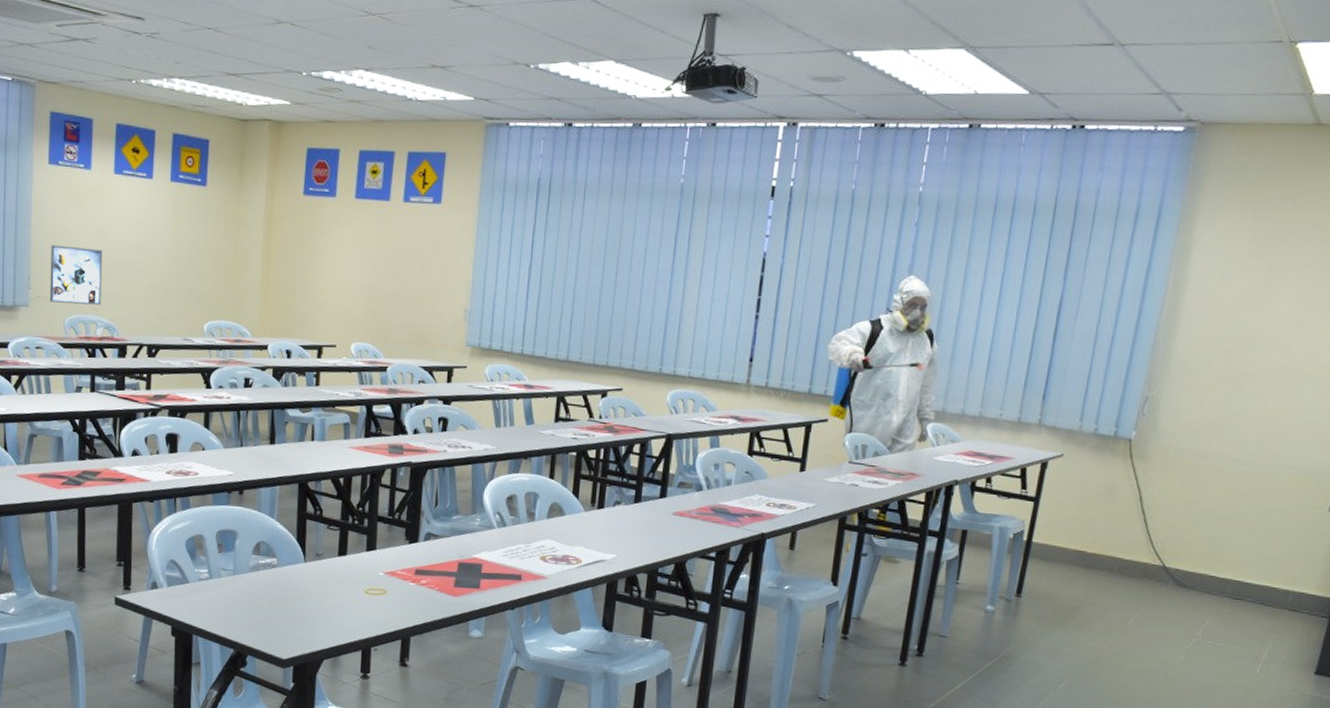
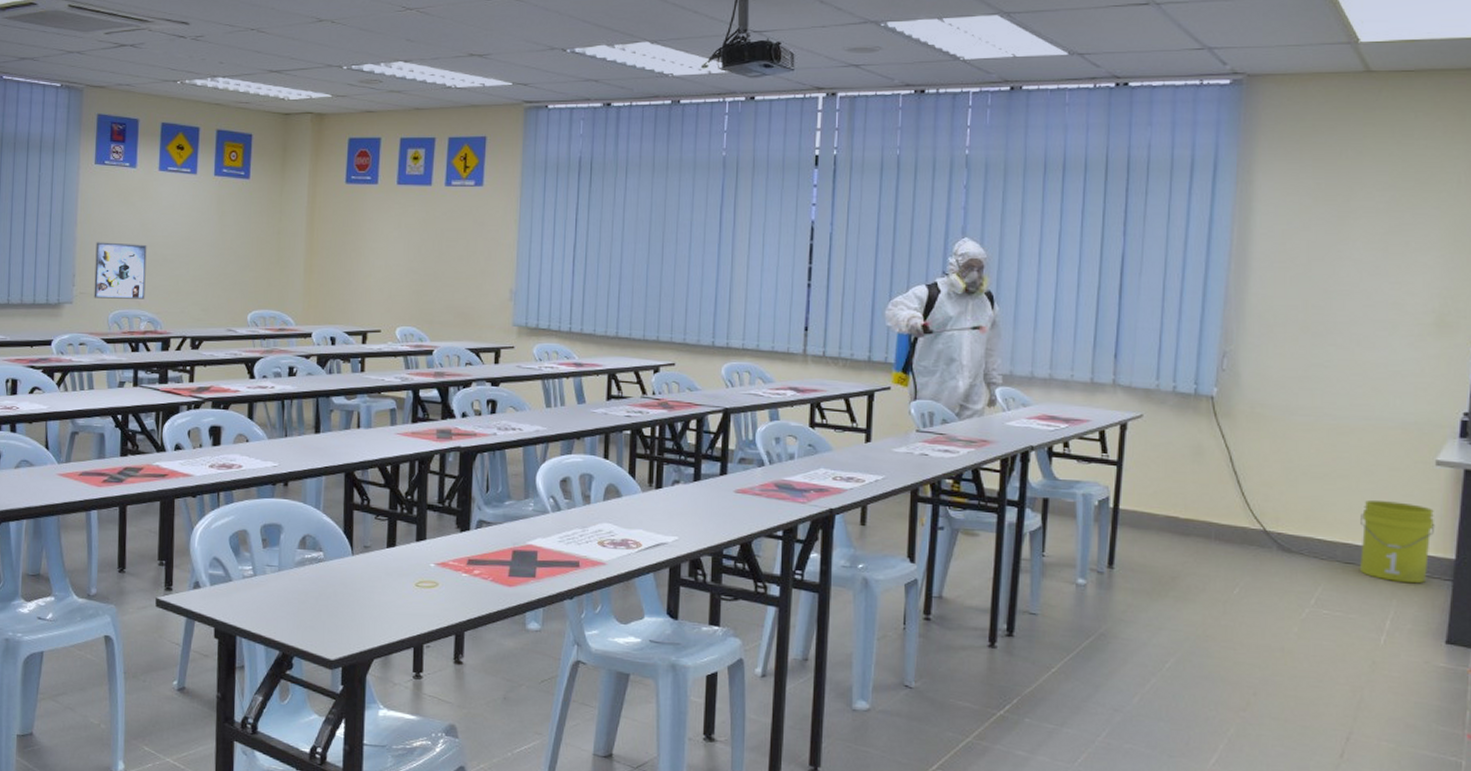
bucket: none [1246,542,1321,620] -> present [1360,500,1435,584]

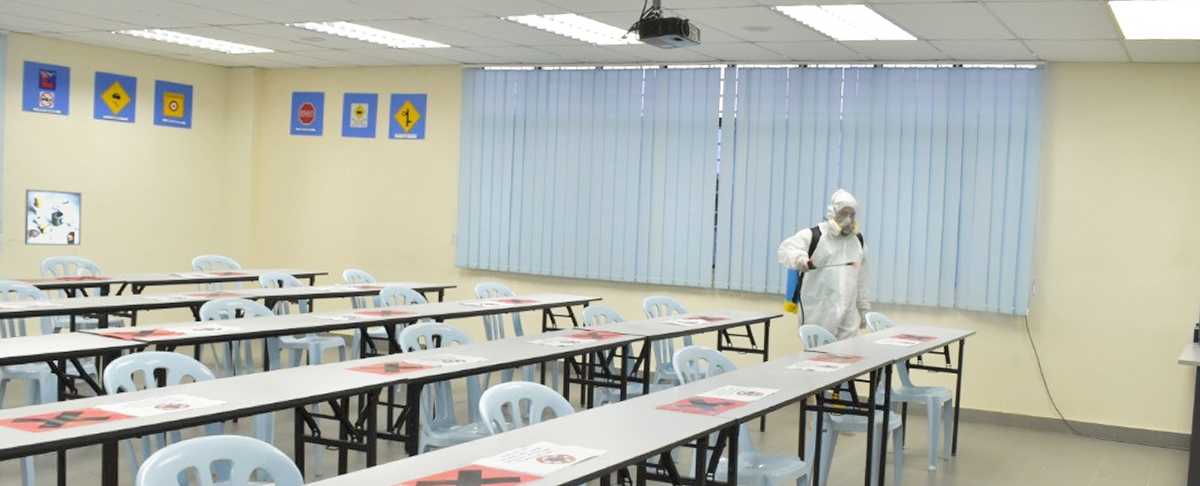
bucket: present [1360,500,1435,584] -> none [1129,393,1178,455]

